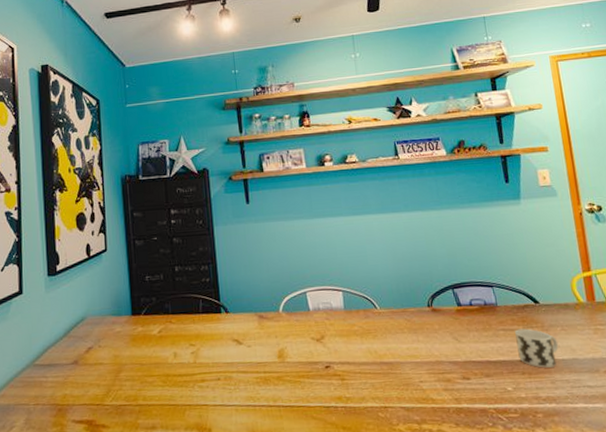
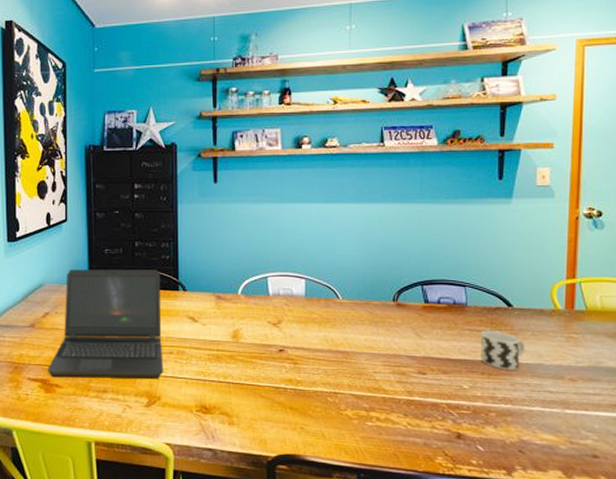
laptop computer: none [93,293,212,417] -> present [48,269,163,379]

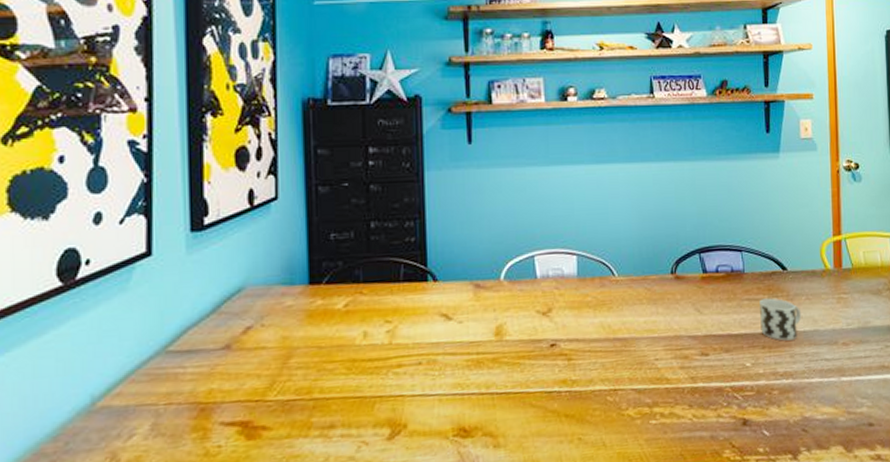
laptop computer: present [48,269,163,379] -> none [250,256,410,417]

